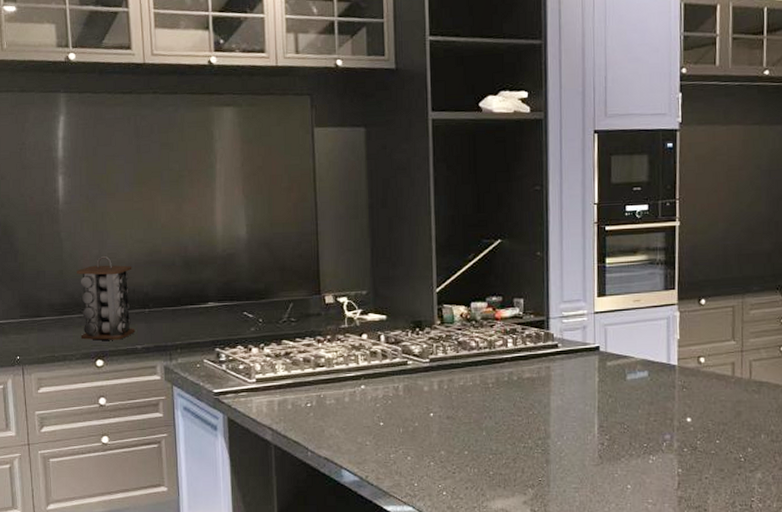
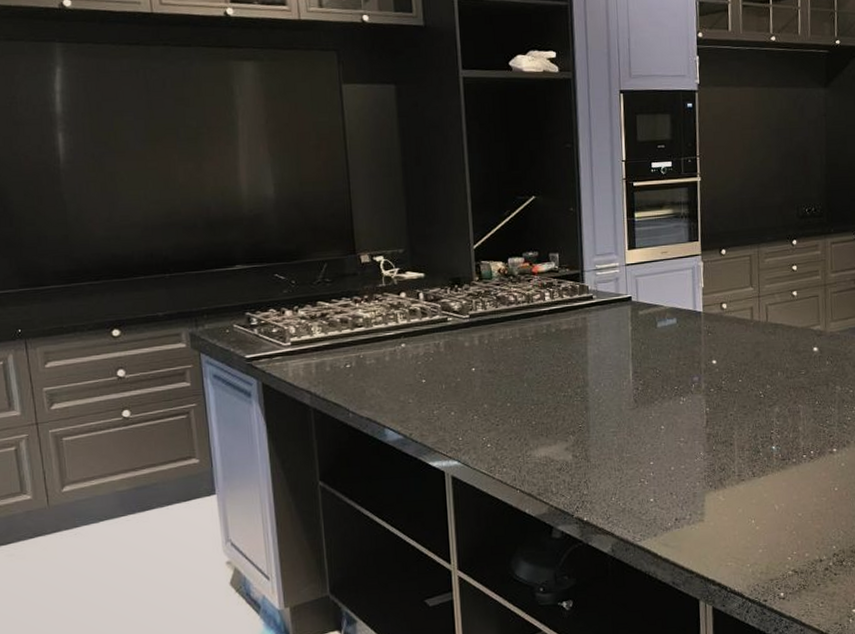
spice rack: present [76,255,136,341] -> none [84,218,156,309]

